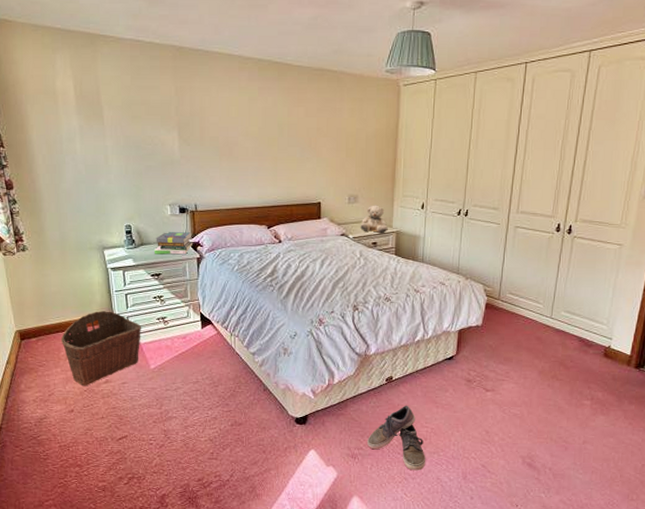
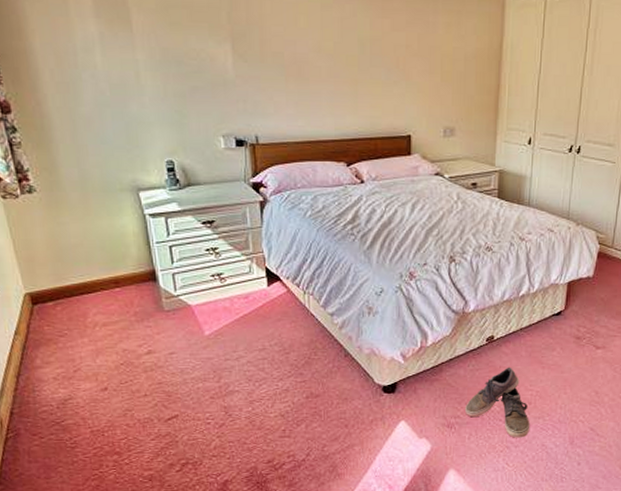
wicker basket: present [60,311,142,385] -> none [86,267,193,358]
books: present [155,232,192,255] -> none [205,170,254,198]
teddy bear: present [360,205,388,234] -> none [457,139,490,173]

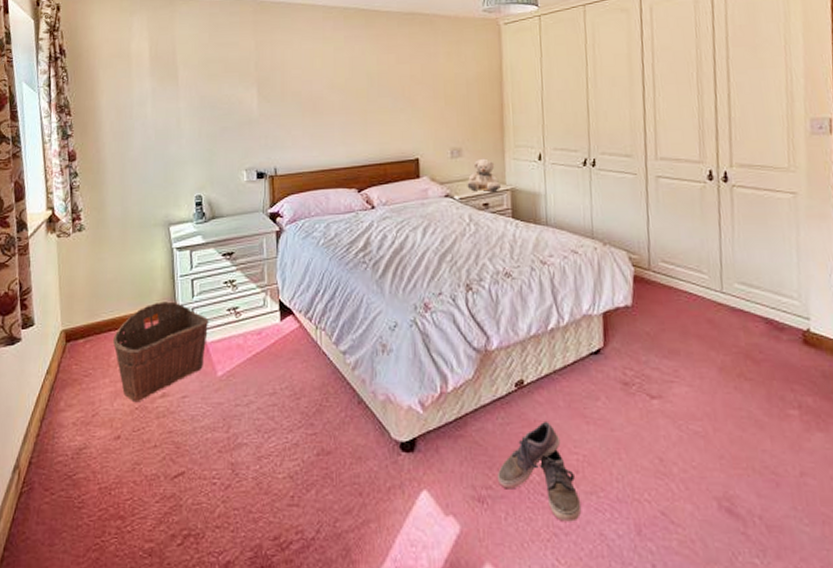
wicker basket: none [86,267,193,358] -> present [112,301,209,401]
teddy bear: none [457,139,490,173] -> present [467,158,501,193]

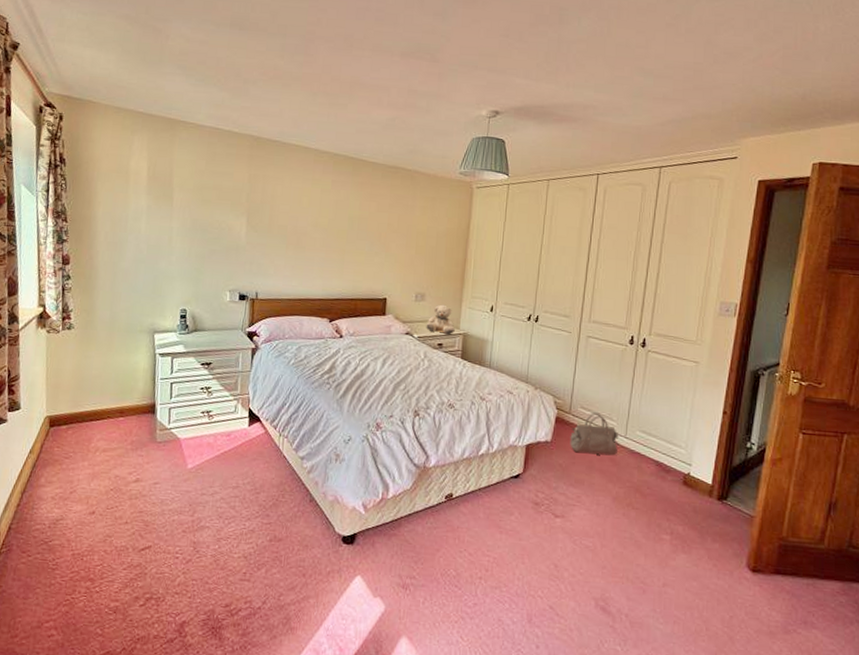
wicker basket: present [112,301,209,401] -> none [93,399,184,484]
shoe: present [496,420,582,522] -> none [420,528,487,609]
shoulder bag: none [654,266,715,317] -> present [570,412,619,456]

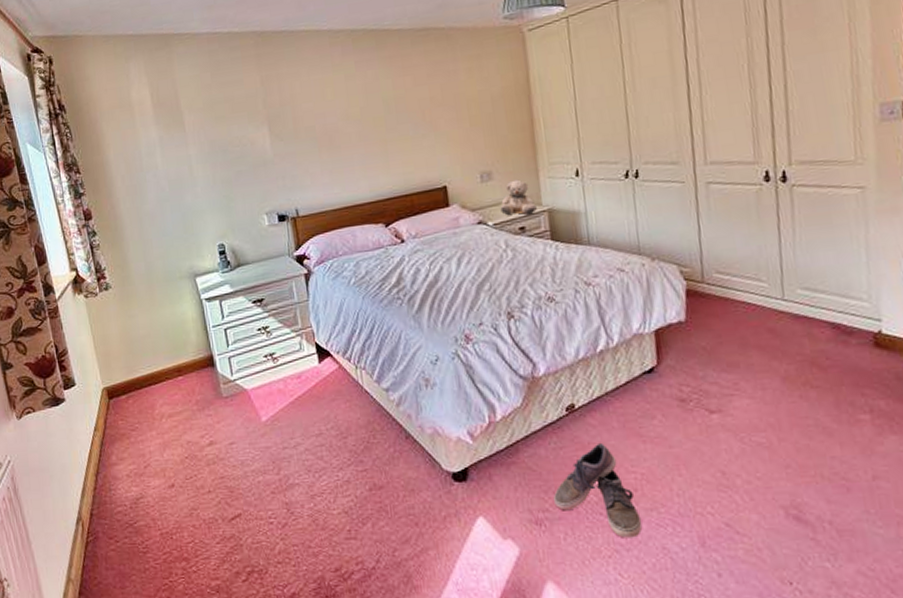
shoe: none [420,528,487,609] -> present [553,442,643,538]
shoulder bag: present [570,412,619,456] -> none [709,275,776,330]

